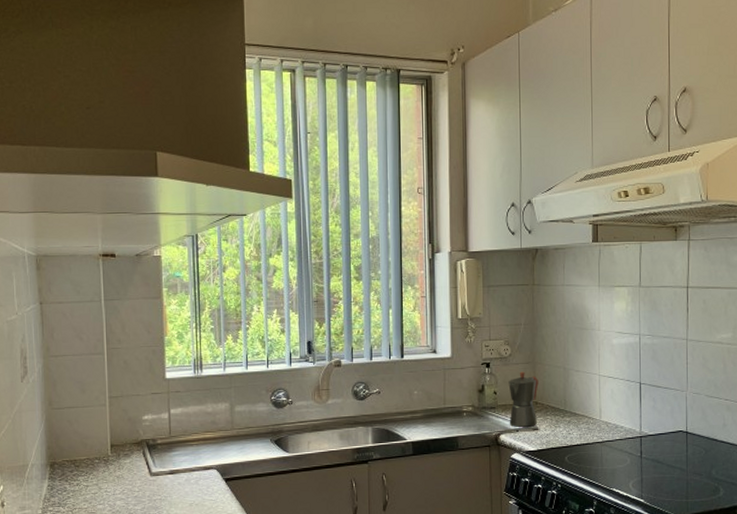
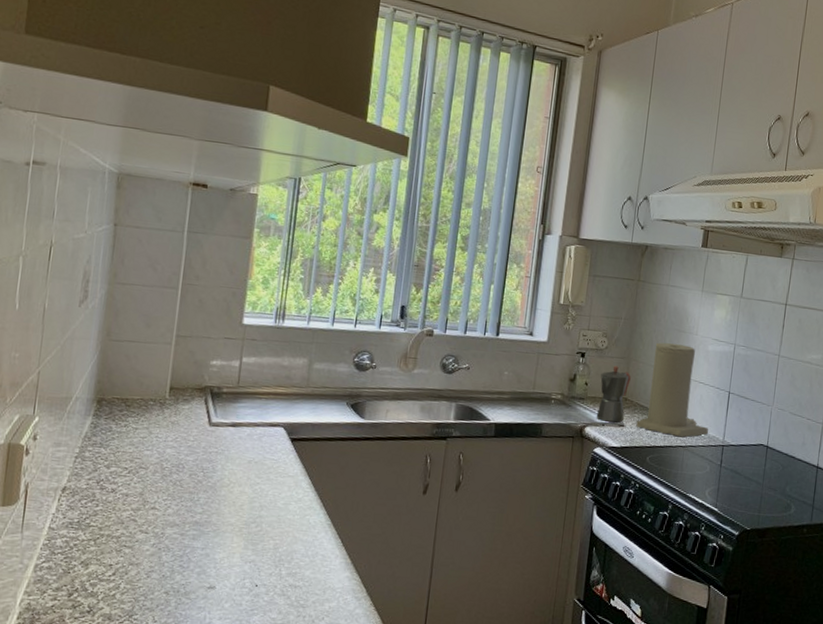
paper towel: none [550,342,625,434] -> present [636,342,709,438]

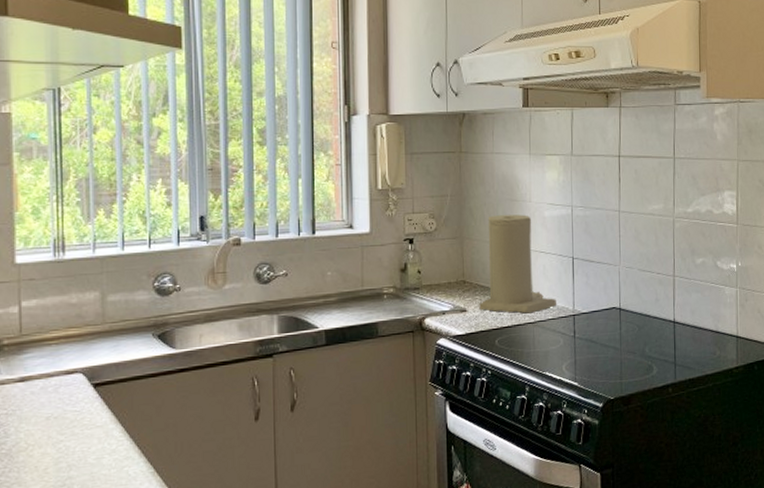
coffeepot: present [596,365,631,423] -> none [434,247,467,309]

